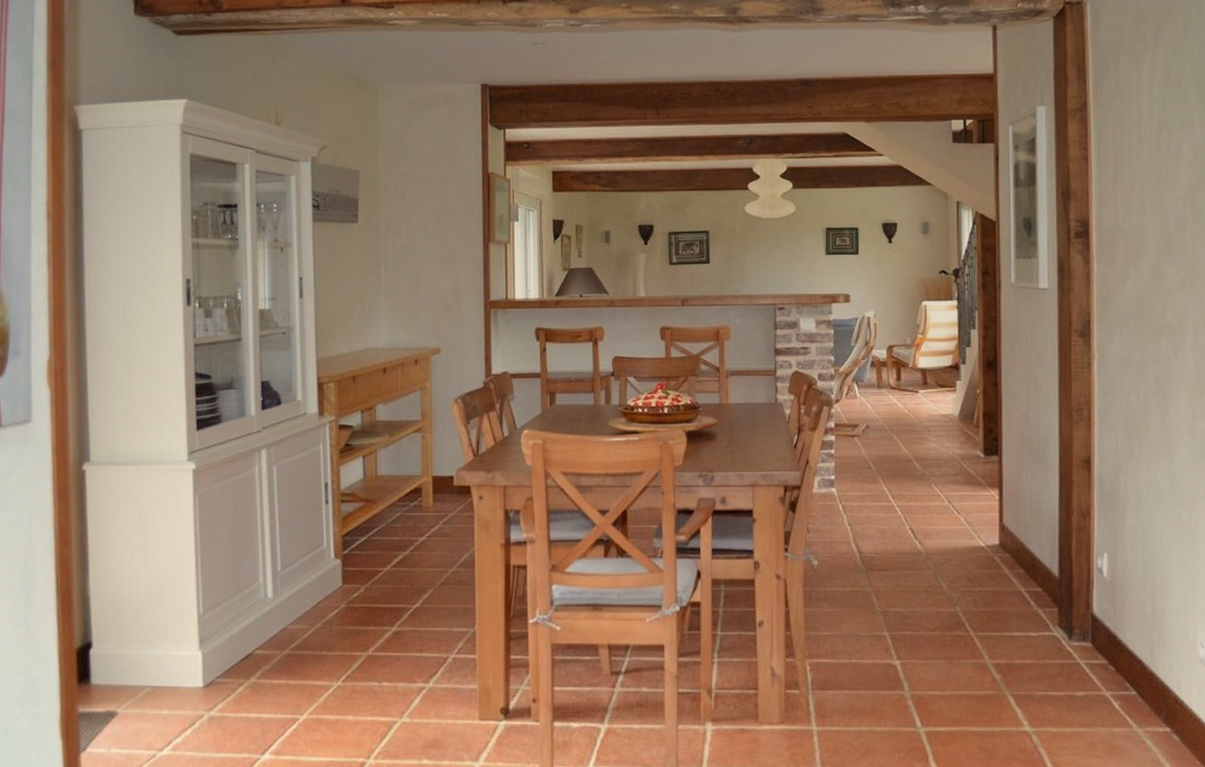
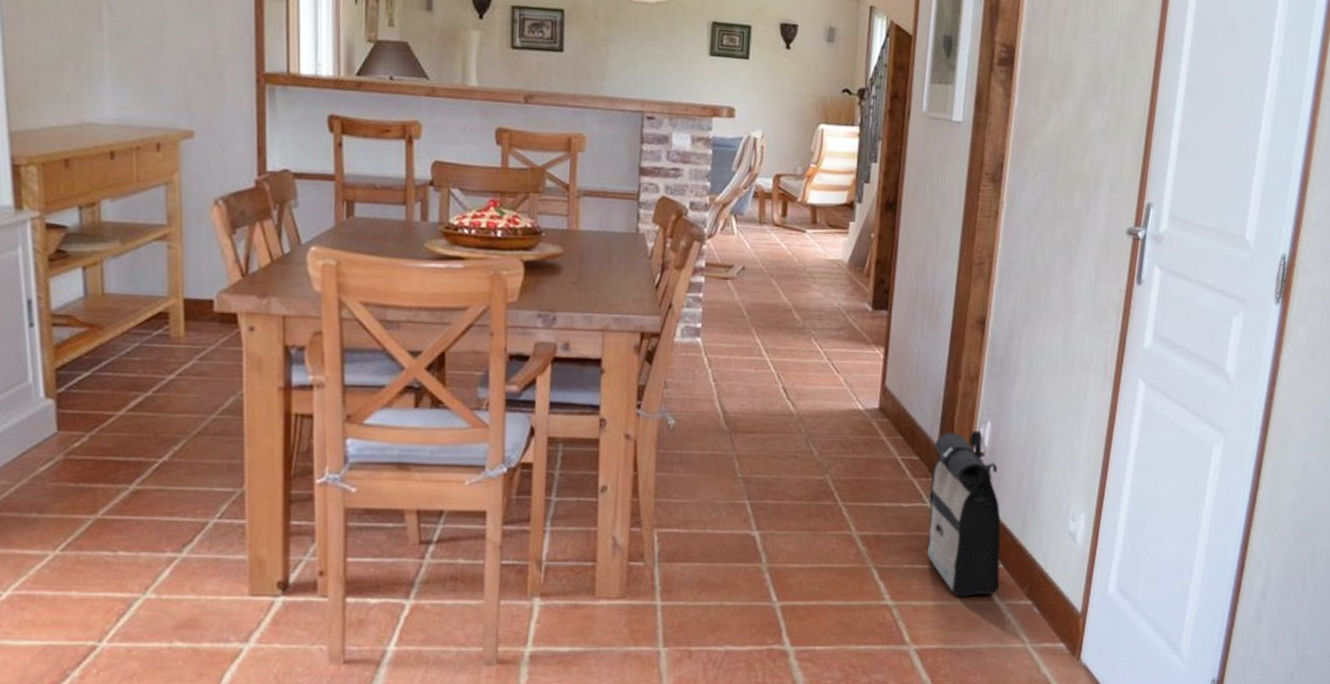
backpack: none [1055,562,1136,723] -> present [927,431,1001,597]

